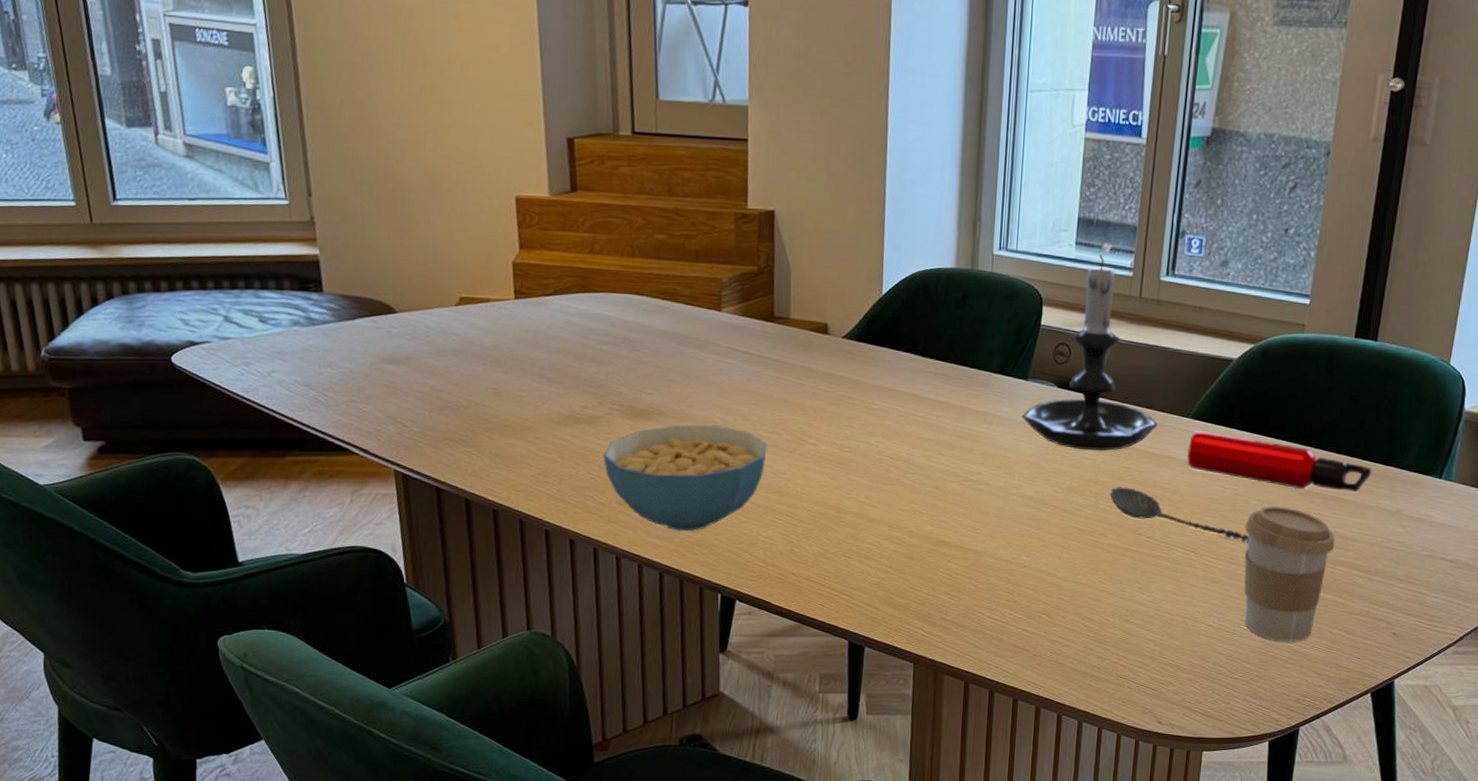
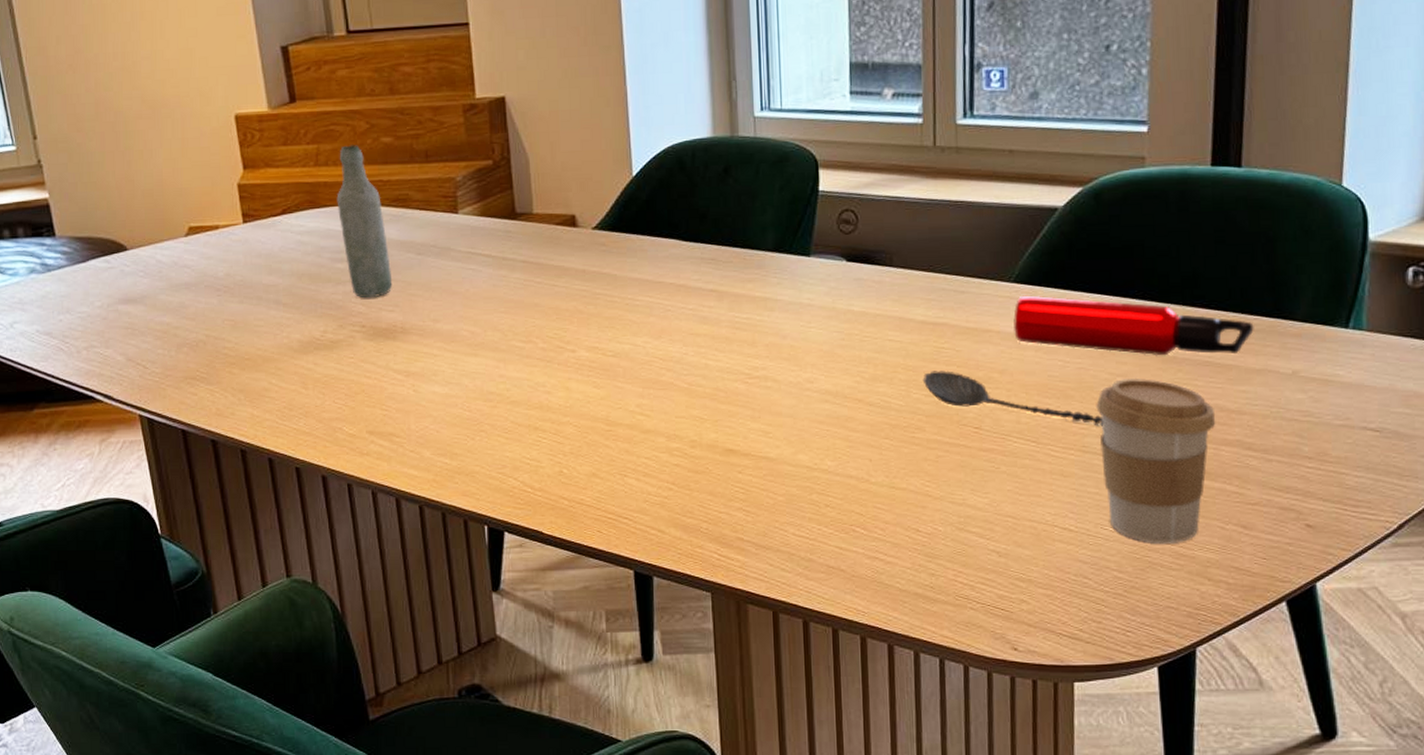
cereal bowl: present [603,425,768,532] -> none [348,339,523,459]
bottle: none [607,237,654,380] -> present [336,144,393,298]
candle holder: present [1021,255,1158,451] -> none [807,103,973,332]

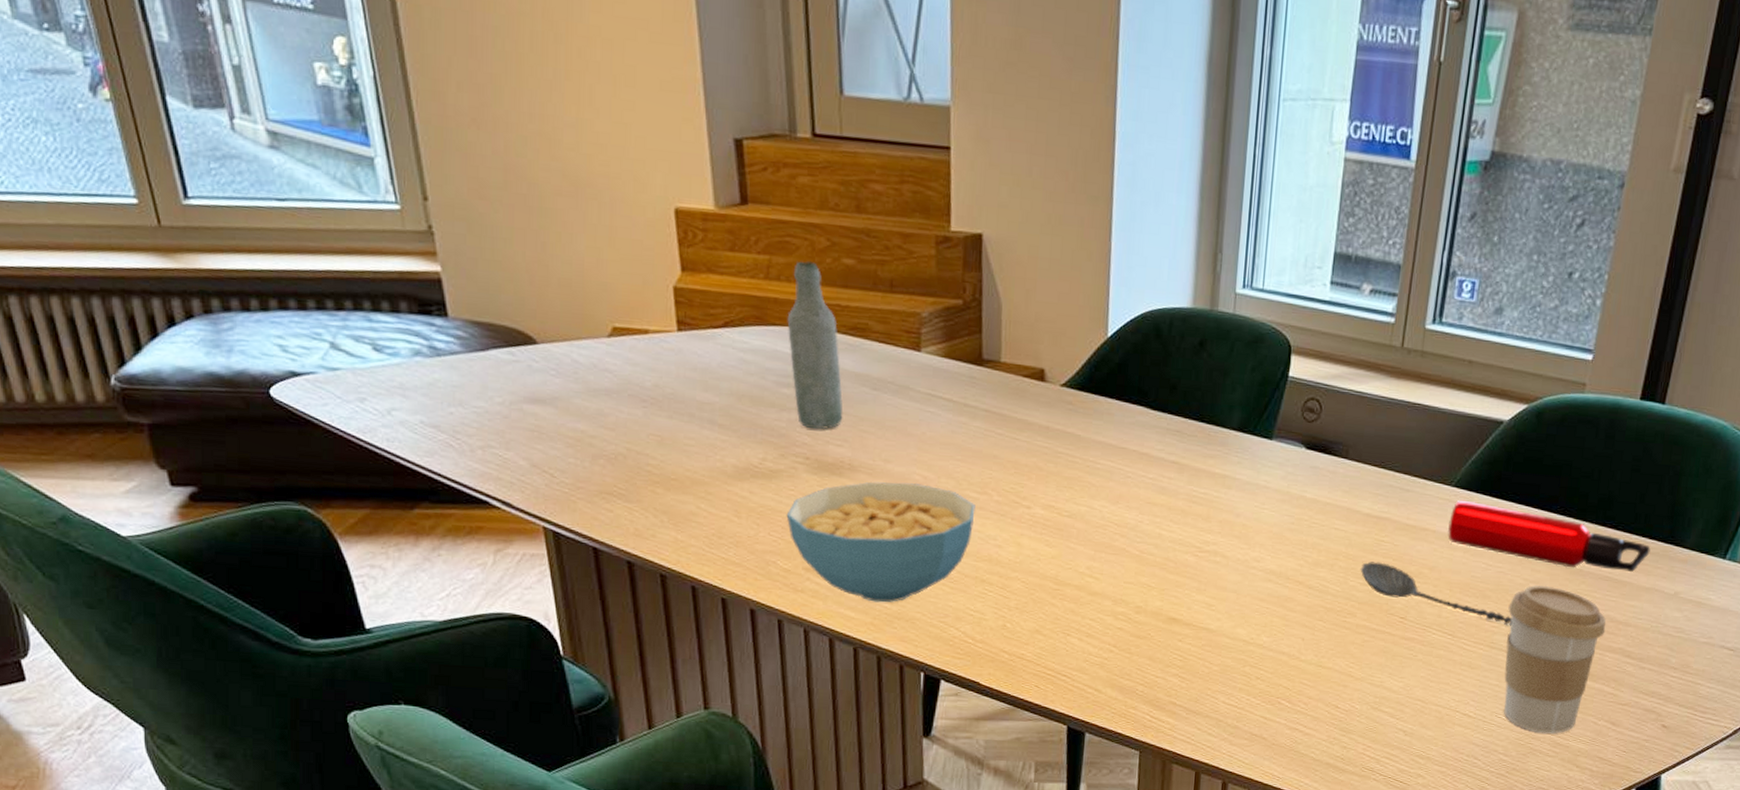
cereal bowl: none [348,339,523,459] -> present [786,482,976,603]

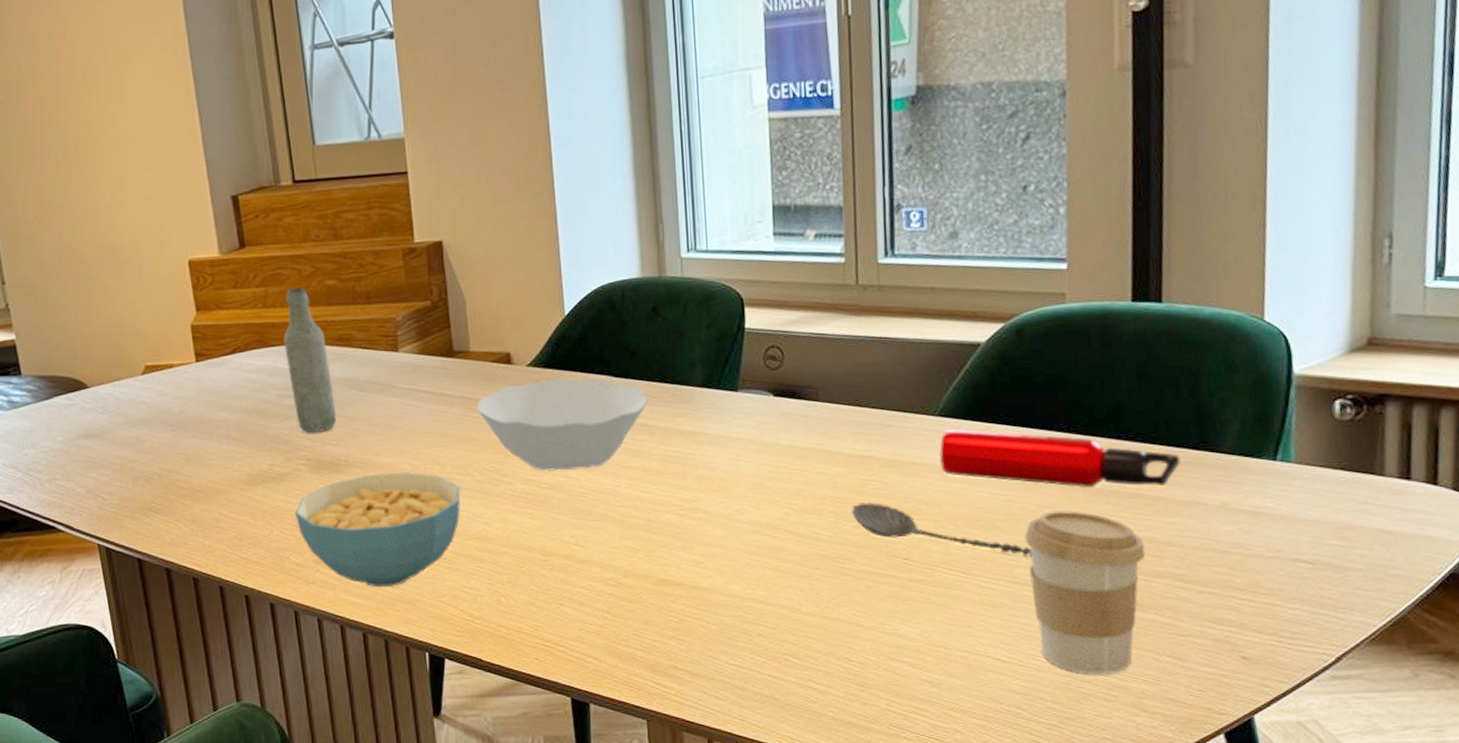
bowl: none [1002,402,1183,501] -> present [477,378,649,471]

